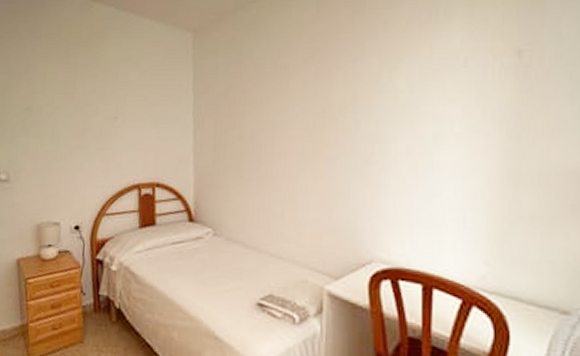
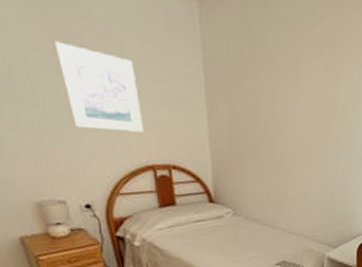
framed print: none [75,83,135,153] -> present [55,41,144,133]

